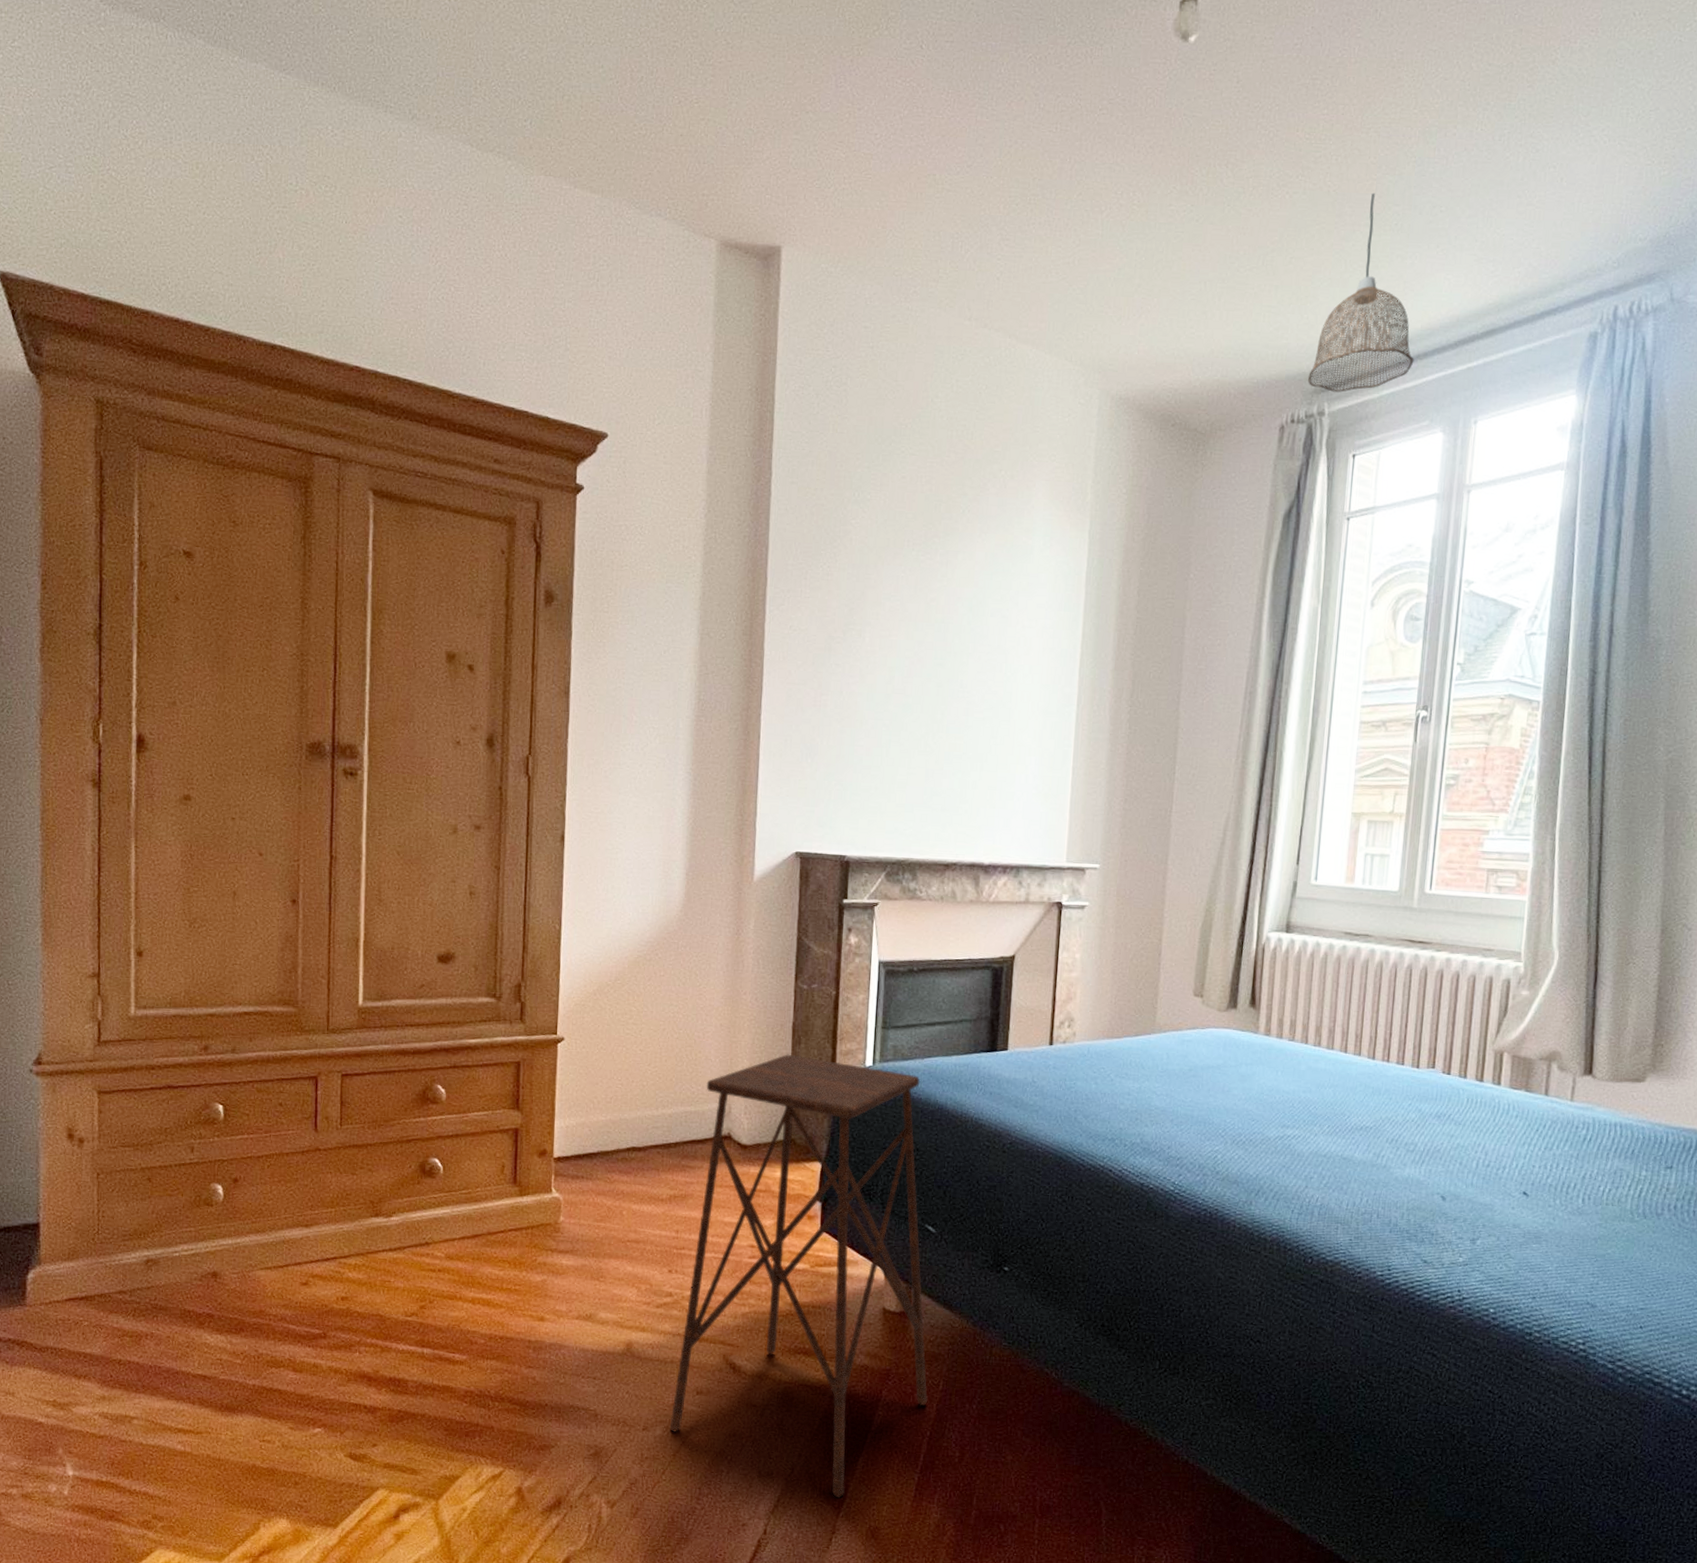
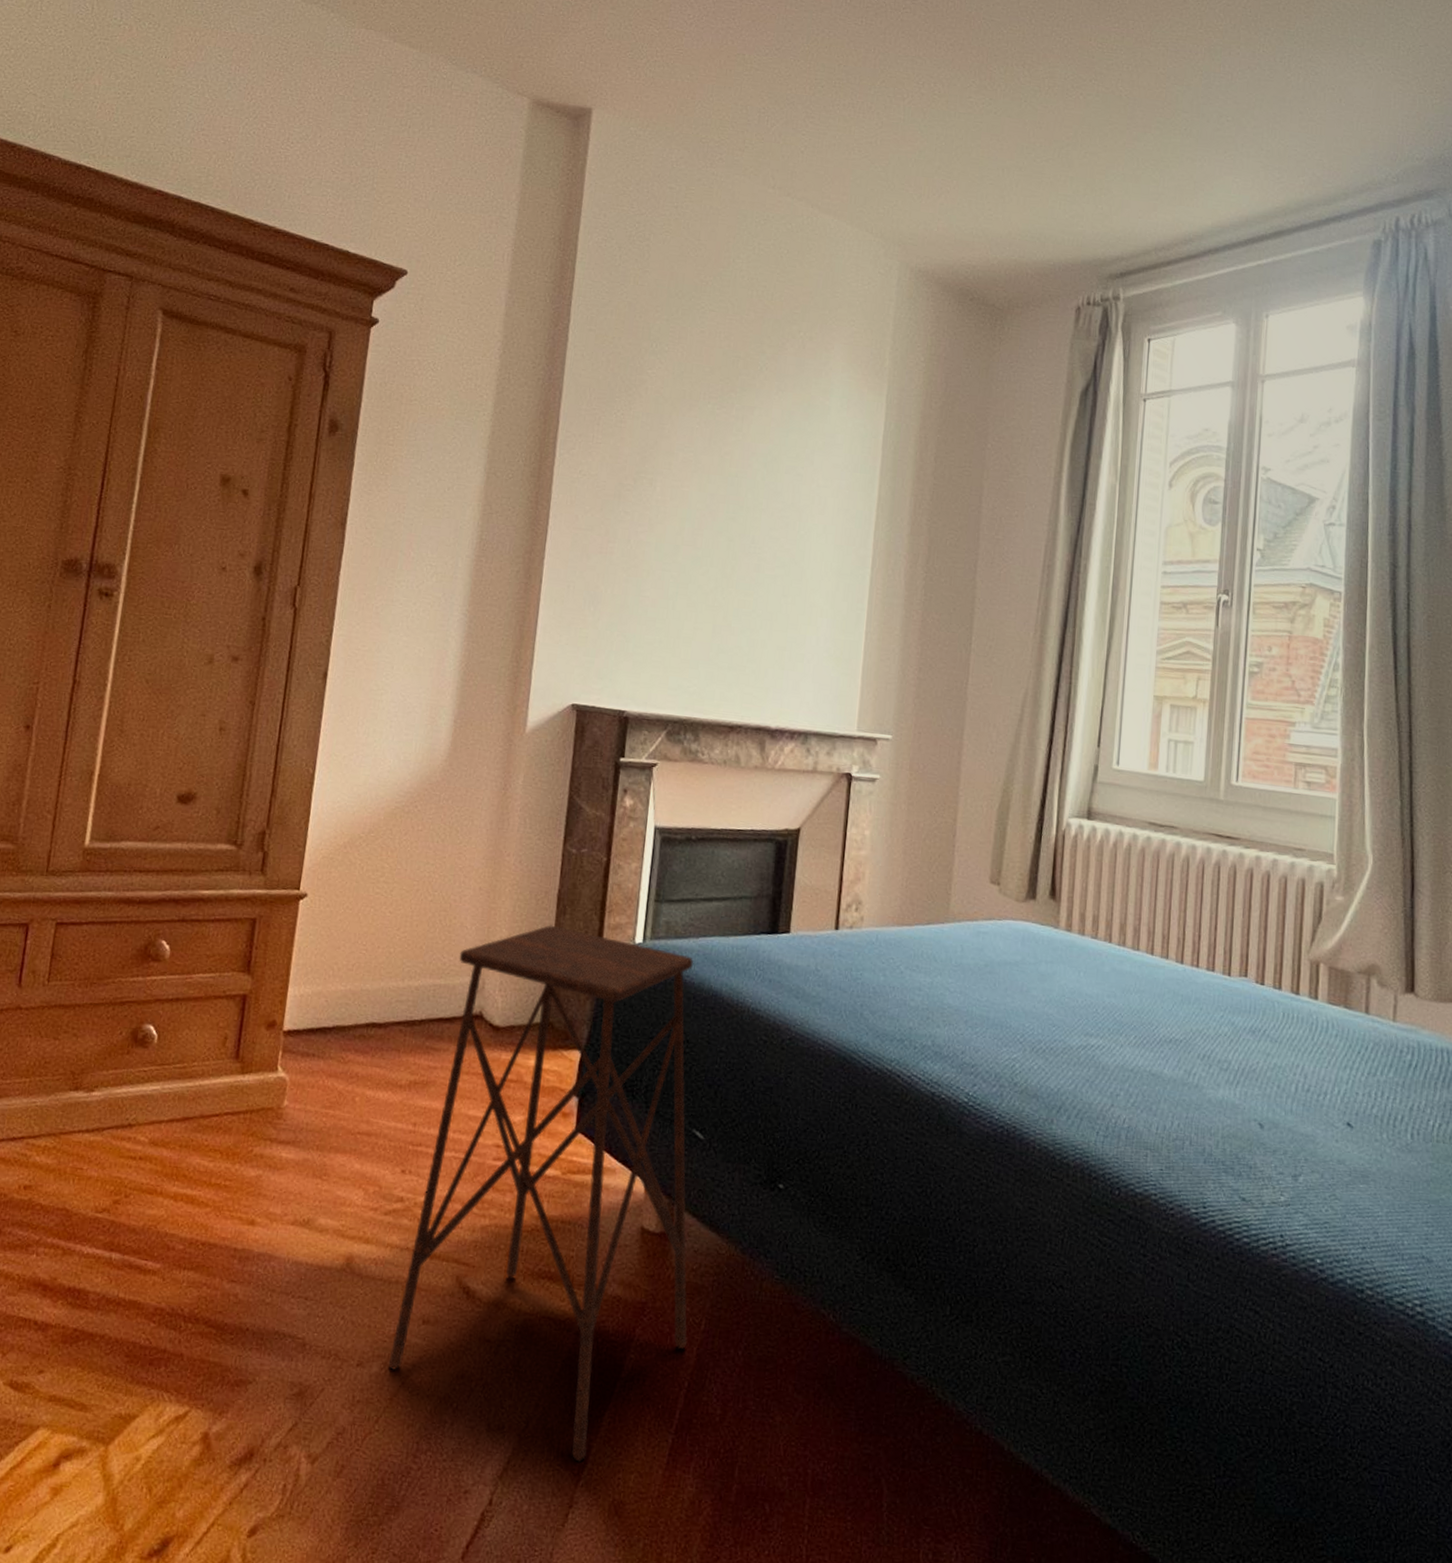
pendant lamp: present [1308,192,1414,392] -> none [1103,99,1206,280]

